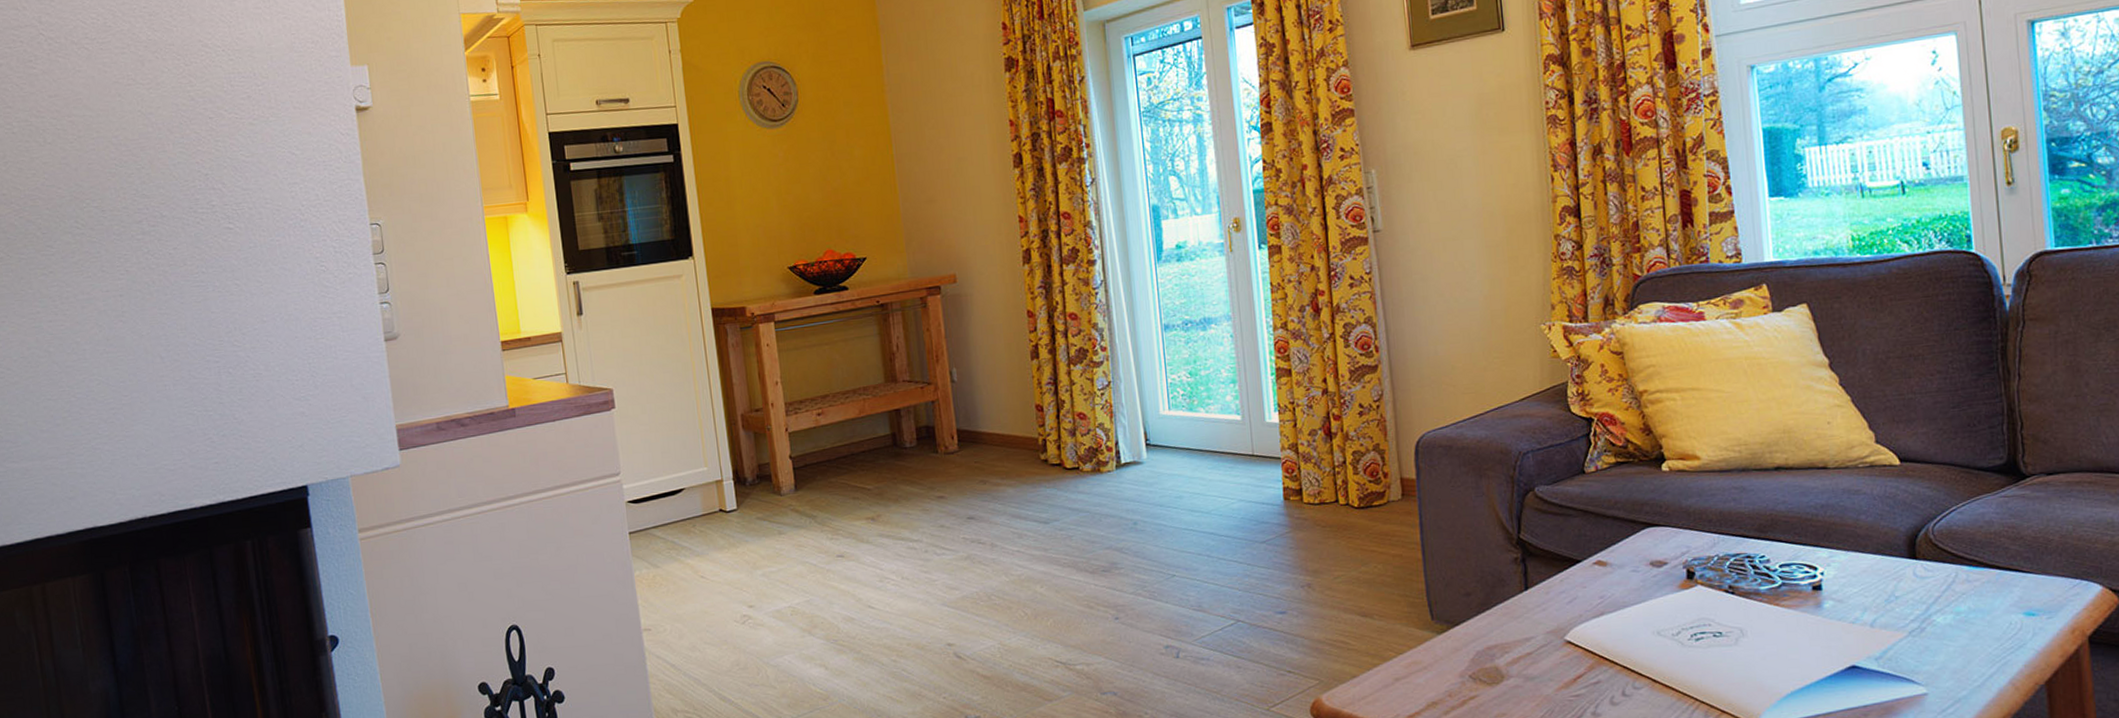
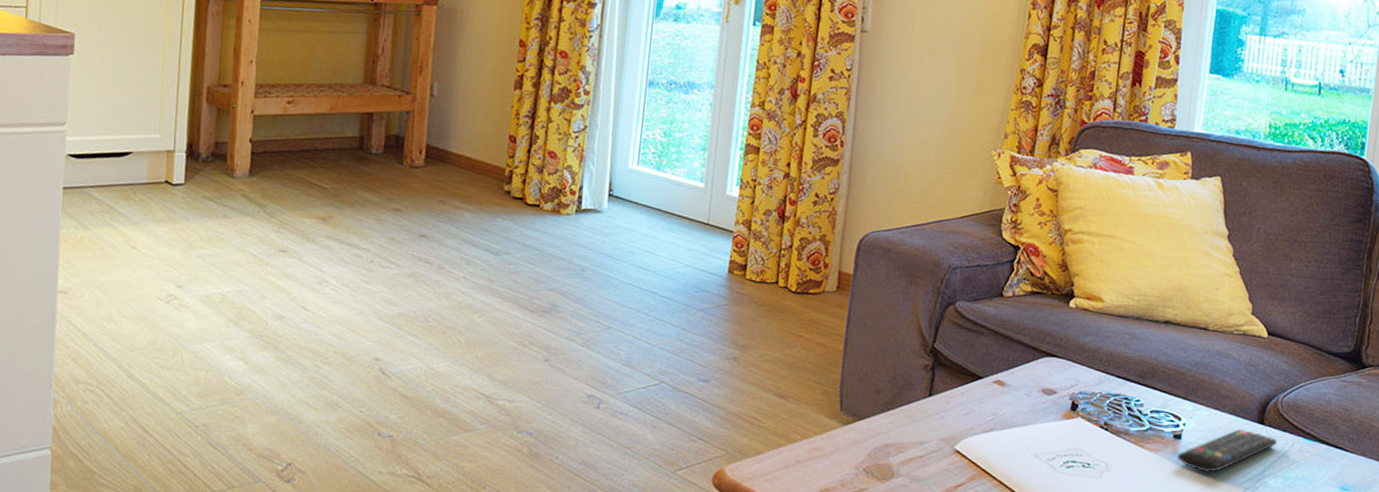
remote control: none [1821,567,1938,621] -> present [1176,429,1278,472]

